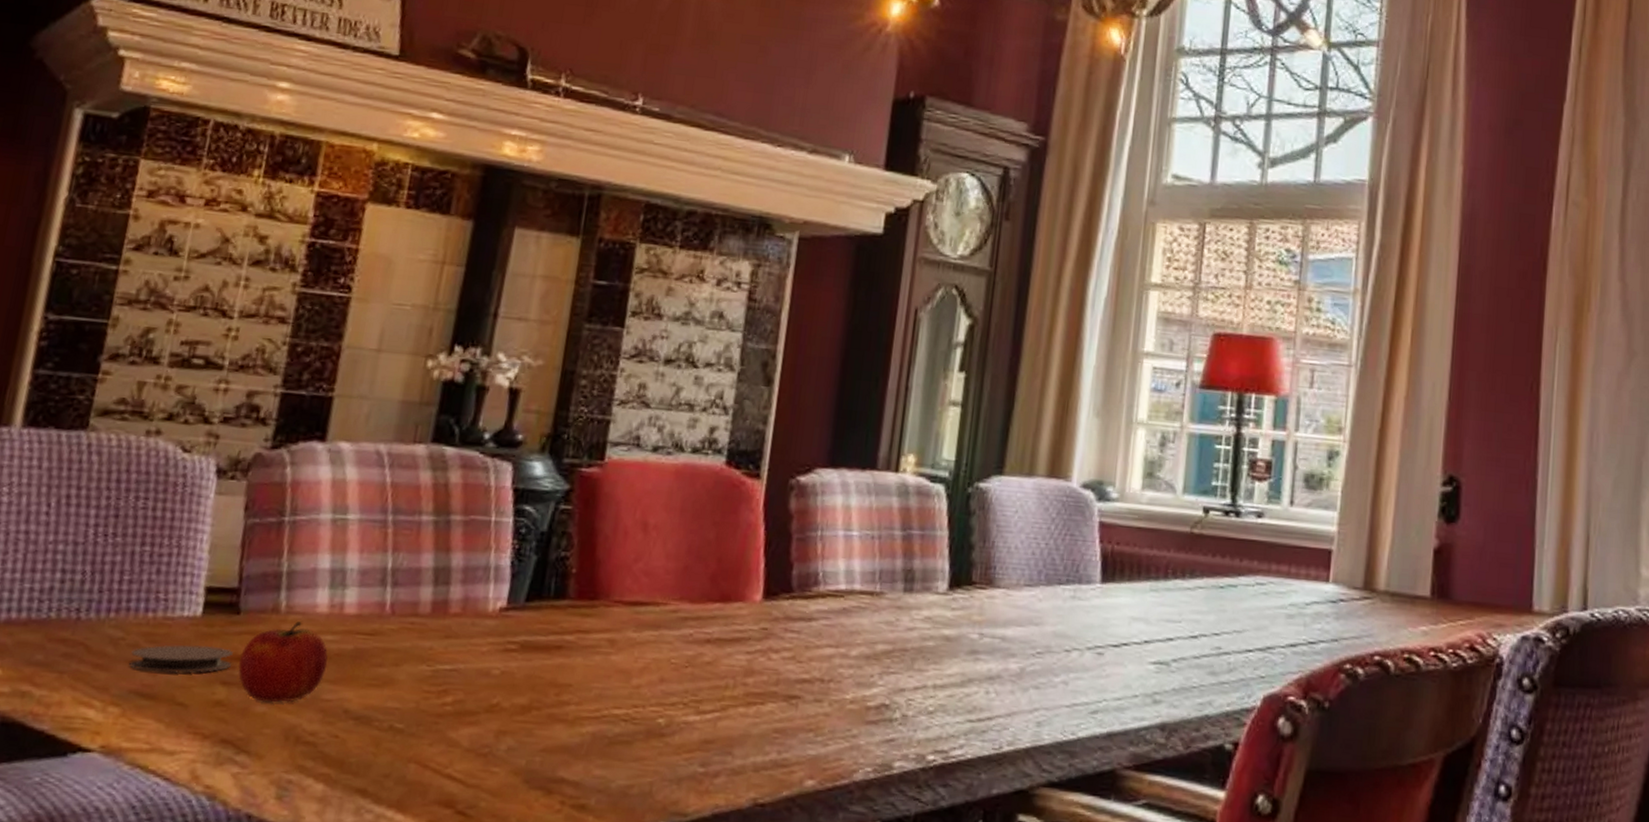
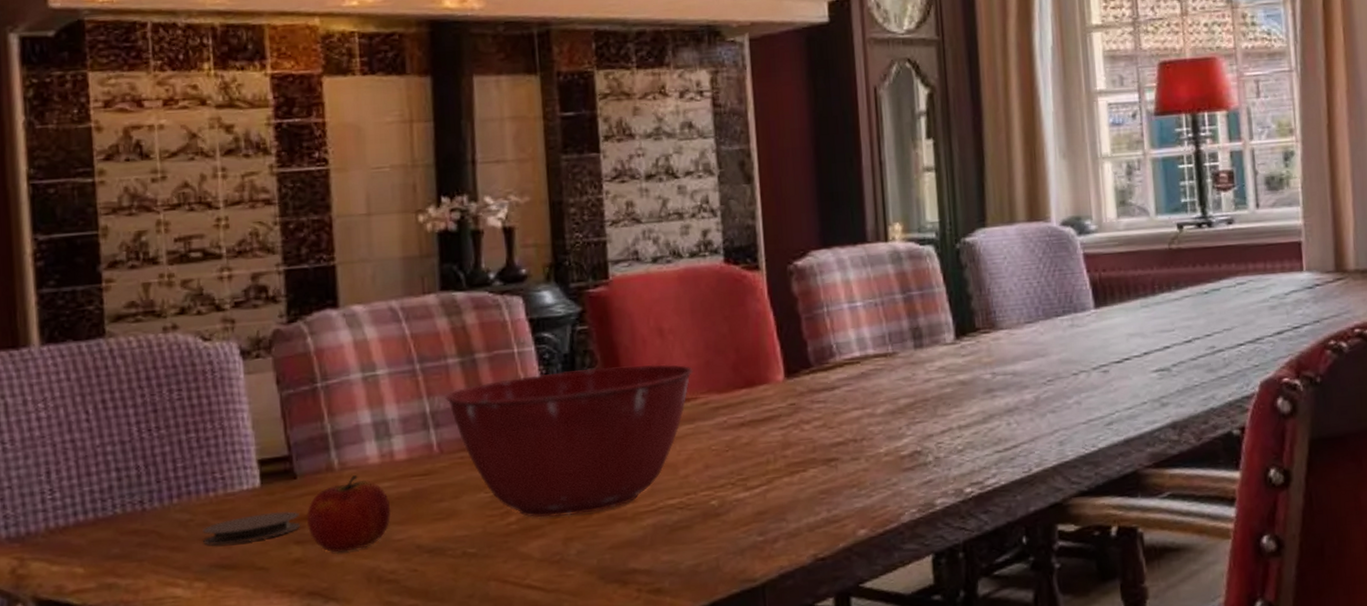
mixing bowl: none [410,548,670,708] -> present [445,364,693,518]

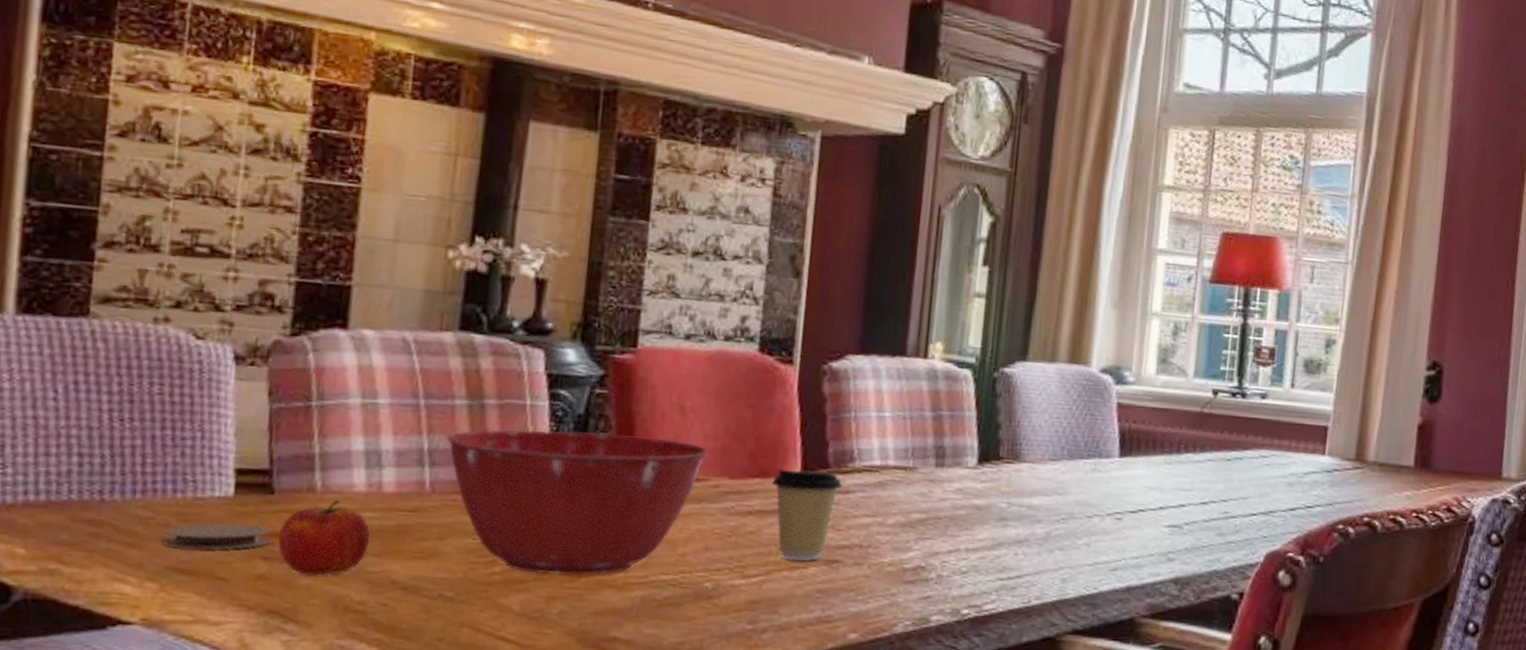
coffee cup: none [759,371,827,465] -> present [772,469,842,562]

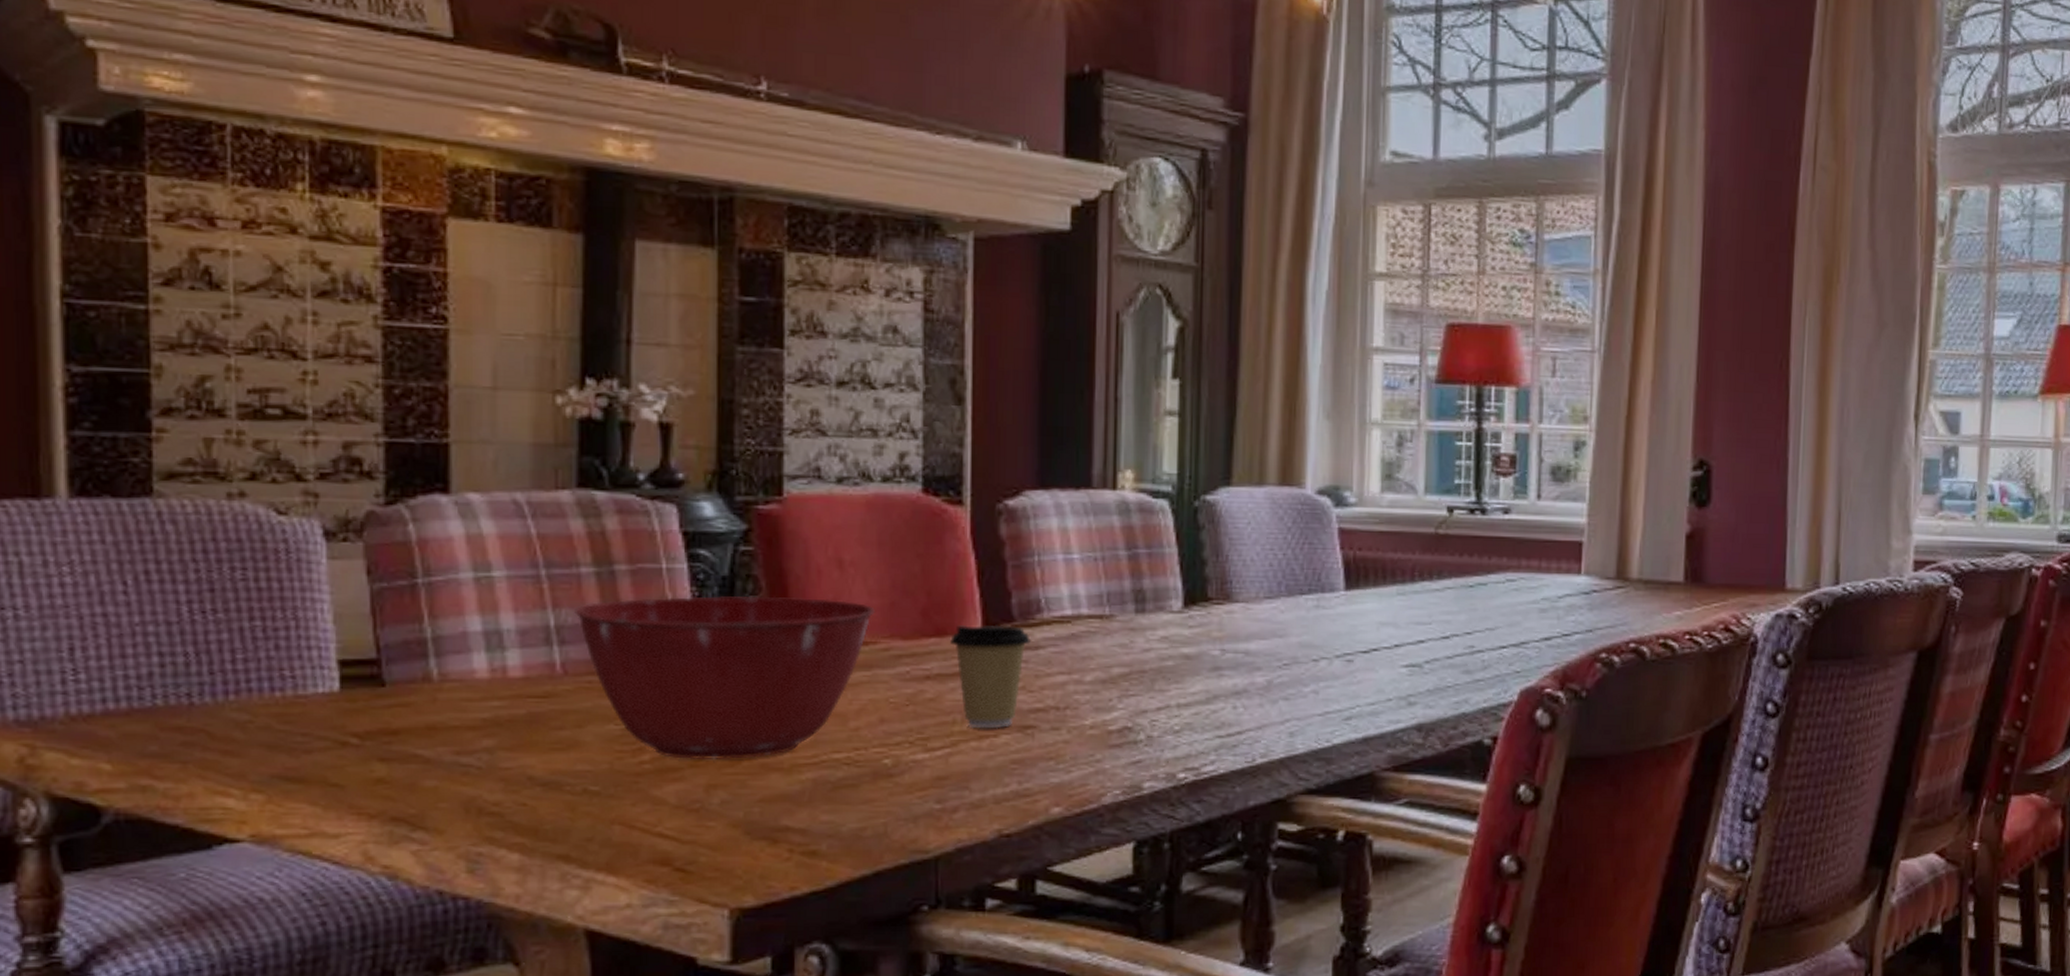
coaster: present [162,523,271,551] -> none [264,721,386,754]
fruit: present [277,500,371,576] -> none [394,689,500,776]

